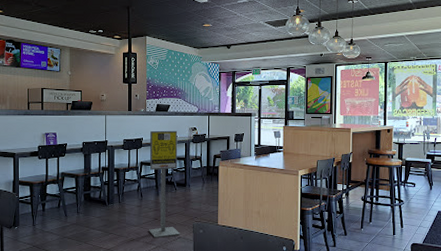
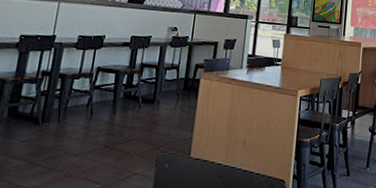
sign stand: present [148,130,180,238] -> none [93,27,153,174]

